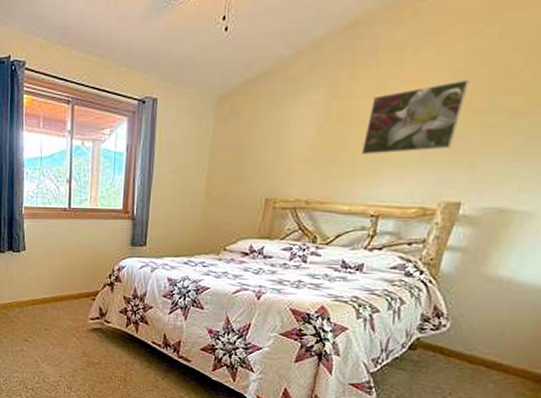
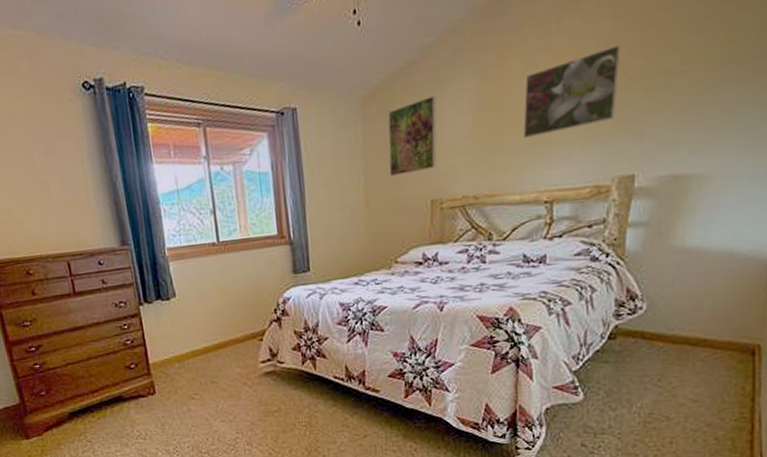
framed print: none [231,104,286,173] -> present [388,96,437,178]

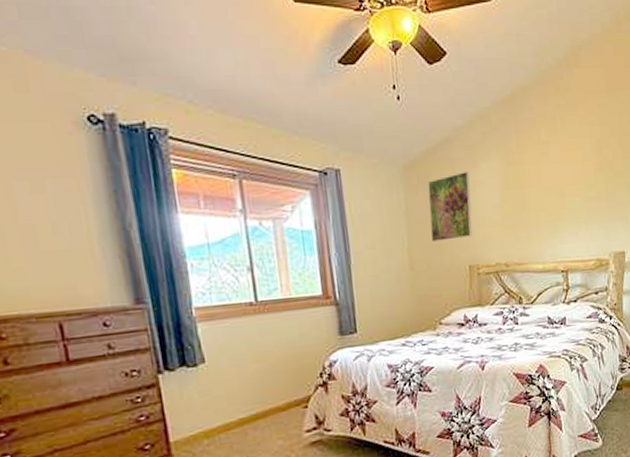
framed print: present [522,44,621,139] -> none [540,146,608,216]

